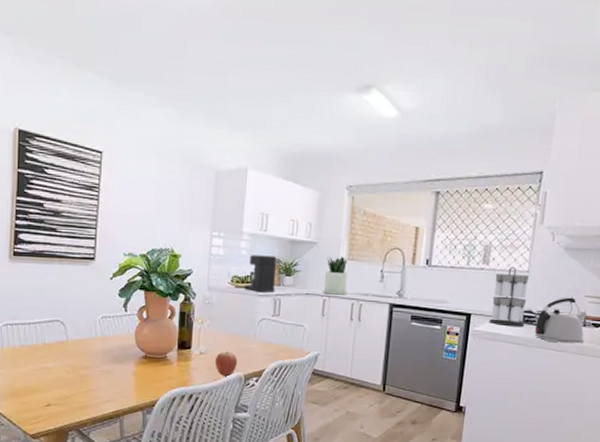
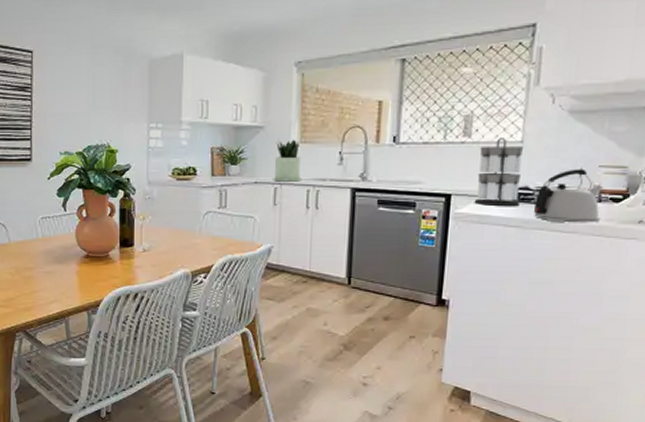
fruit: present [214,351,238,376] -> none [159,247,184,273]
coffee maker: present [244,255,277,293] -> none [186,144,221,184]

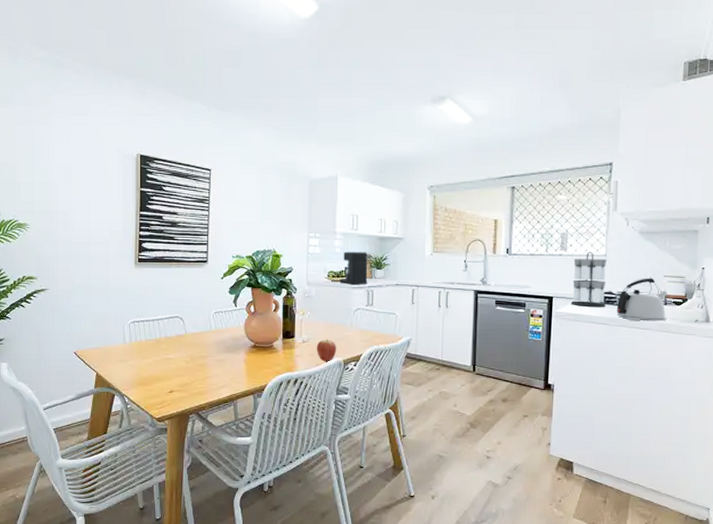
fruit: none [159,247,184,273] -> present [316,339,337,361]
coffee maker: none [186,144,221,184] -> present [339,252,368,285]
planter: present [272,139,303,182] -> none [410,249,435,285]

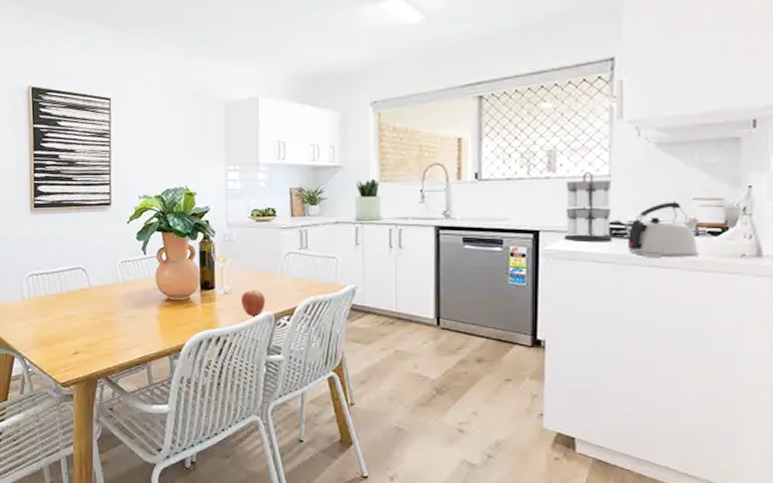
coffee maker: present [339,252,368,285] -> none [266,185,300,225]
planter: none [410,249,435,285] -> present [353,178,384,221]

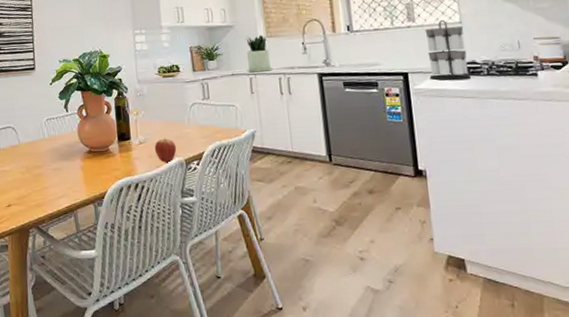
kettle: present [628,202,699,258] -> none [484,42,547,92]

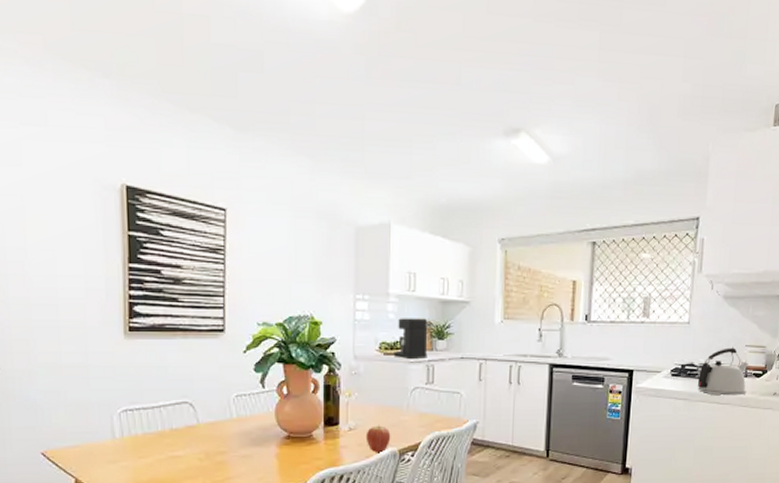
coffee maker: none [171,44,201,79] -> present [393,318,428,359]
planter: present [246,34,274,73] -> none [477,315,506,357]
spice rack: present [425,20,471,81] -> none [651,319,690,382]
kettle: none [484,42,547,92] -> present [698,348,748,396]

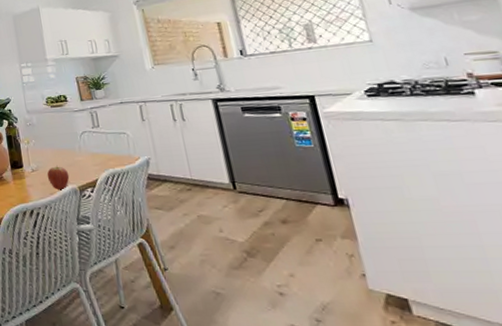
coffee maker: present [393,318,428,359] -> none [58,74,89,109]
kettle: present [698,348,748,396] -> none [406,58,489,113]

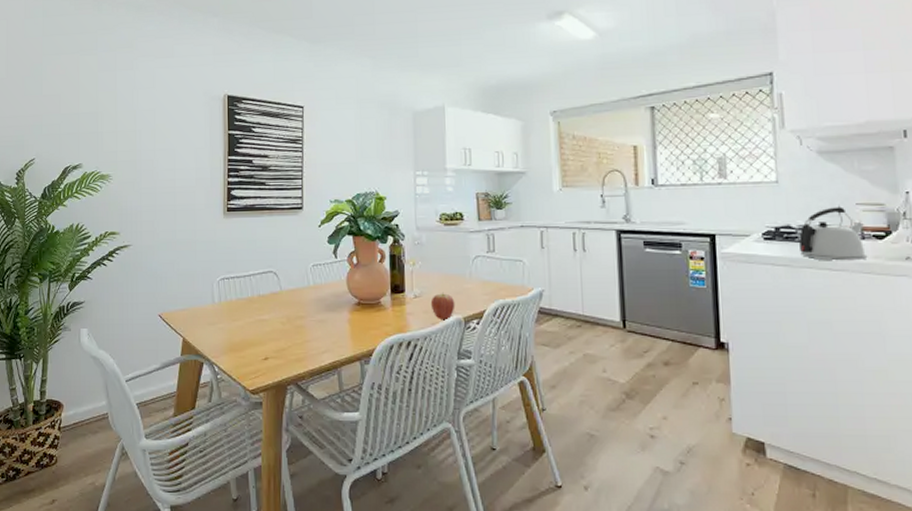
kettle: none [406,58,489,113] -> present [799,207,866,261]

